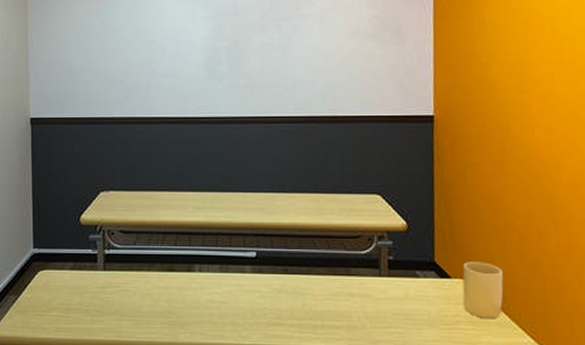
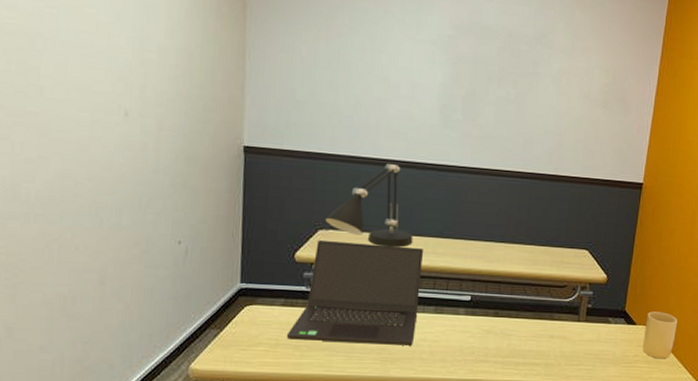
laptop: none [77,201,203,308] -> present [286,239,423,346]
desk lamp: none [106,122,191,204] -> present [325,164,414,247]

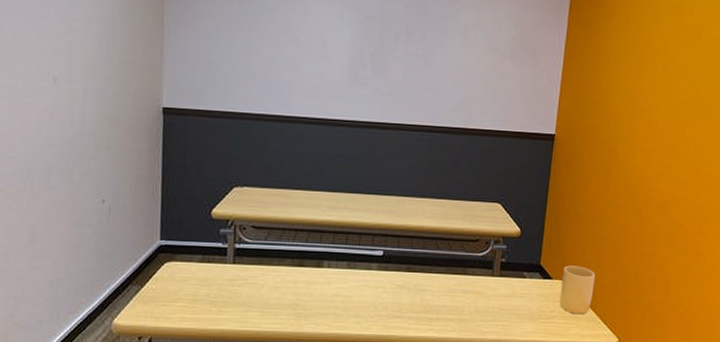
laptop: present [286,239,423,346] -> none [204,196,335,301]
desk lamp: present [325,164,414,247] -> none [240,121,326,203]

